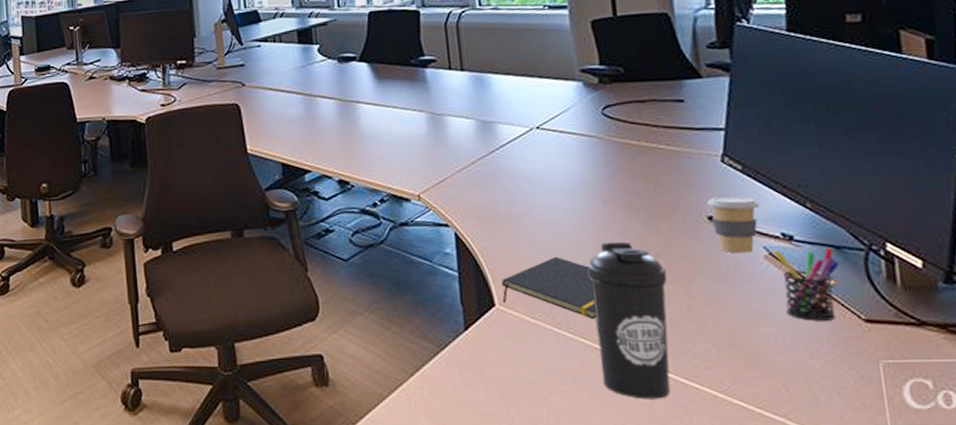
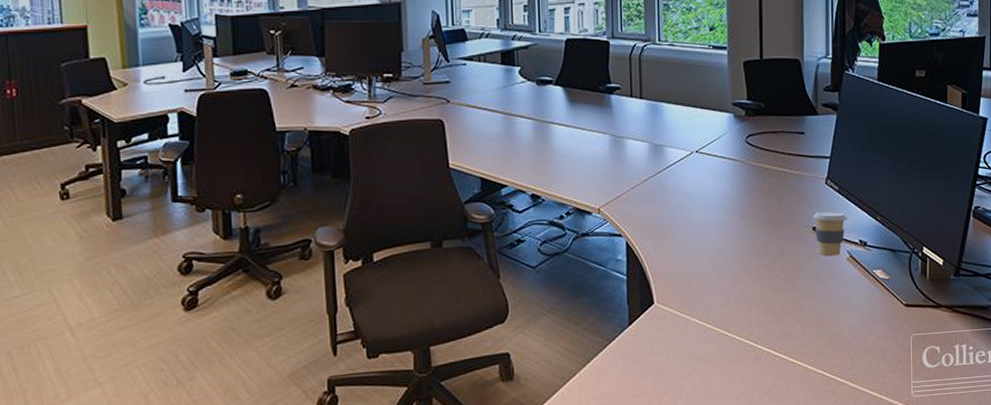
notepad: present [501,256,597,320] -> none [660,260,729,312]
water bottle: present [587,241,671,399] -> none [725,248,781,374]
pen holder: present [772,247,840,321] -> none [852,250,894,307]

